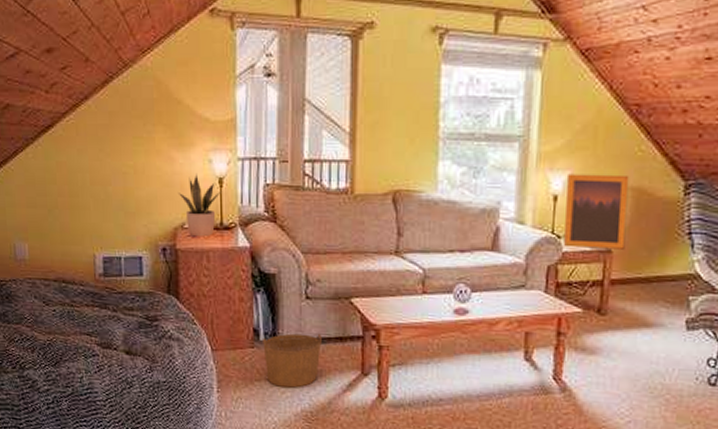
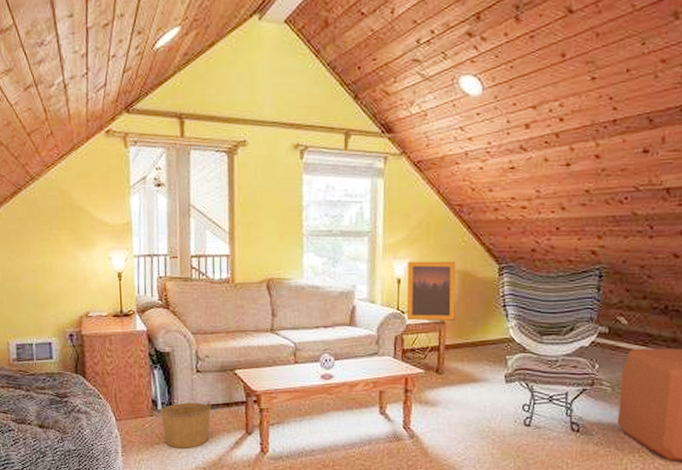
potted plant: present [177,174,222,238] -> none [82,270,121,324]

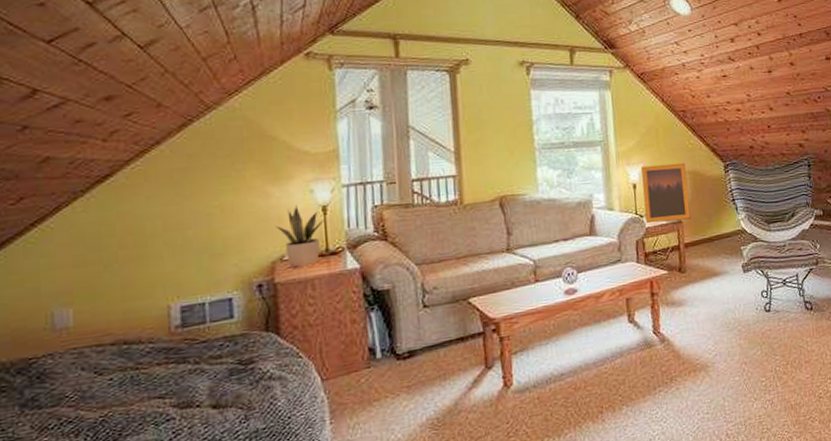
potted plant: none [82,270,121,324] -> present [274,205,326,268]
basket: present [160,401,211,448] -> none [380,338,443,402]

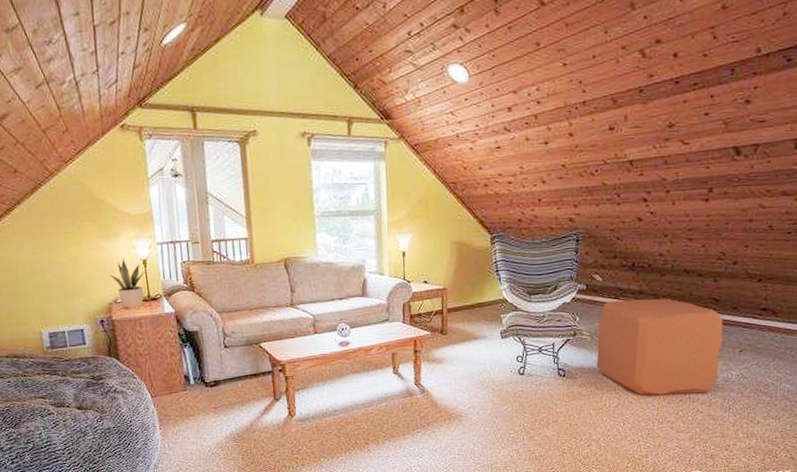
picture frame: present [641,163,691,224] -> none [411,233,455,289]

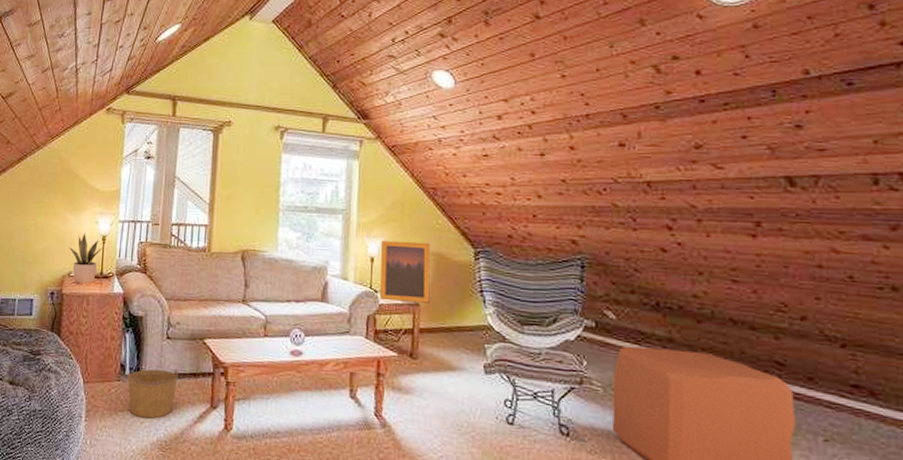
basket: none [193,373,241,418] -> present [128,369,178,419]
picture frame: none [411,233,455,289] -> present [380,240,430,303]

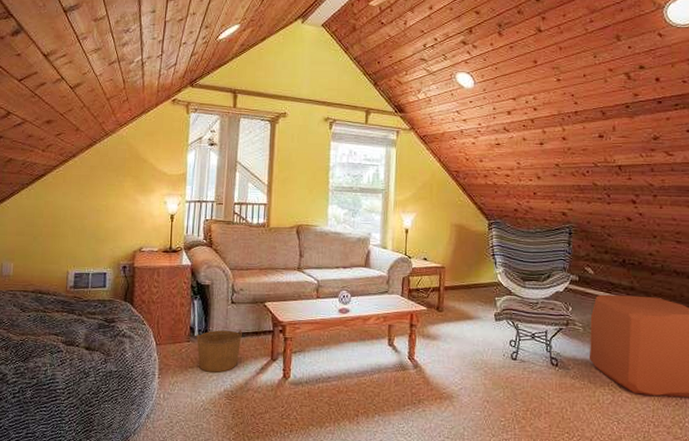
potted plant: present [68,232,104,284] -> none [138,212,172,258]
picture frame: present [380,240,430,303] -> none [413,215,454,266]

